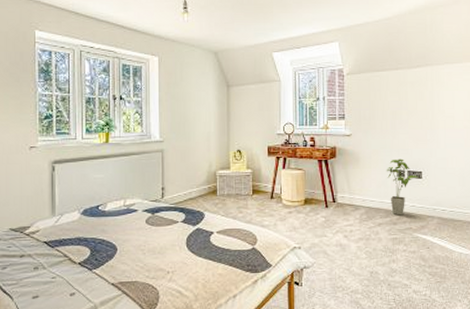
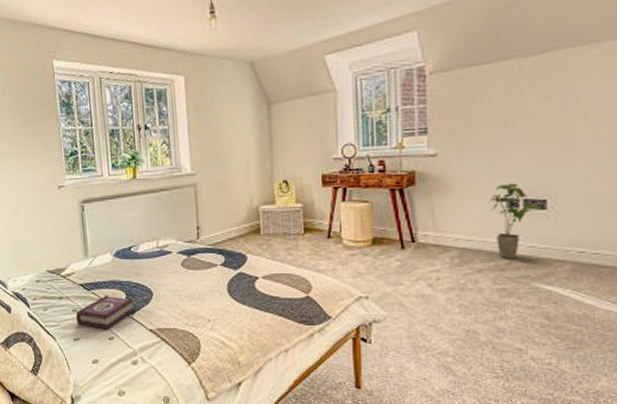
book: none [37,251,99,286] -> present [76,294,136,330]

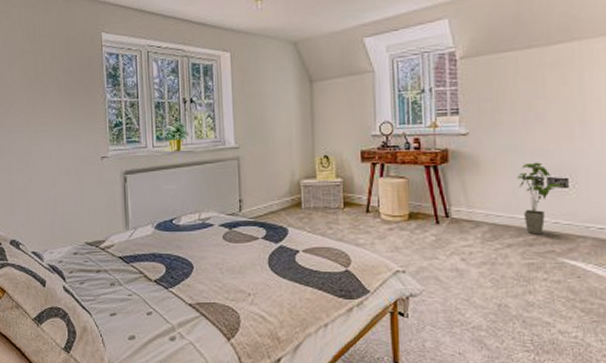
book: present [76,294,136,330] -> none [114,268,176,305]

